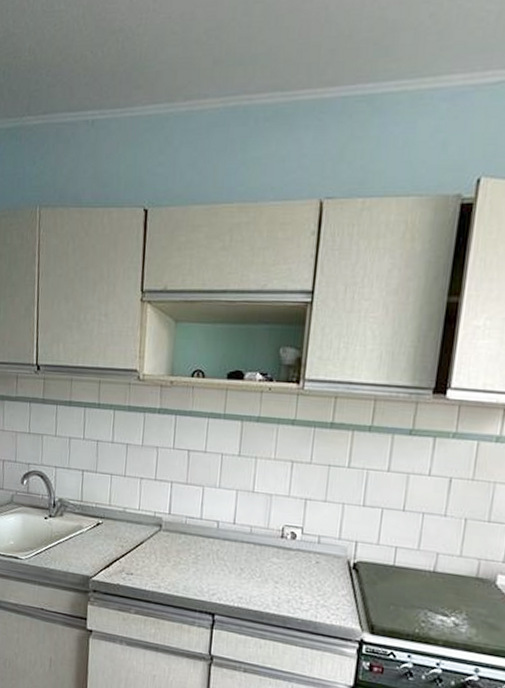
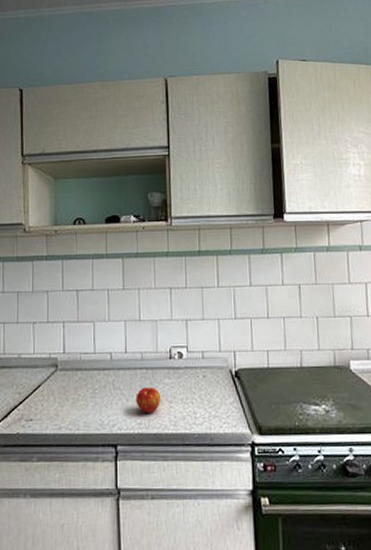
apple: none [239,562,267,590] -> present [136,387,161,413]

